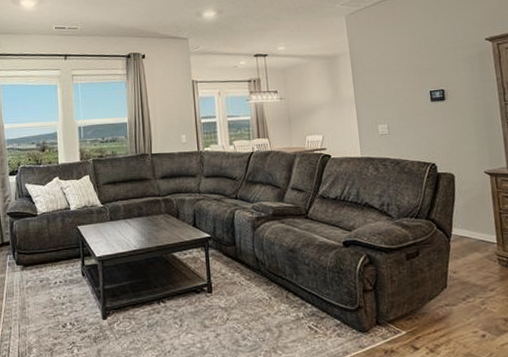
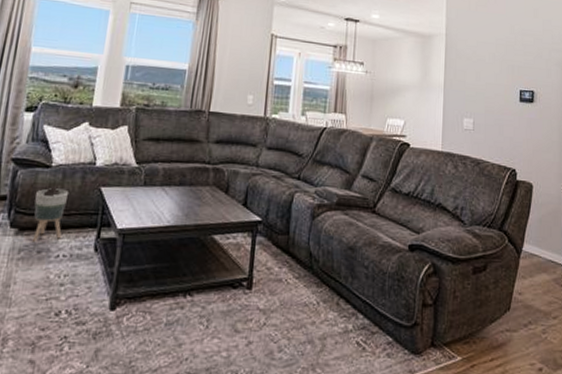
planter: none [30,231,55,275] -> present [32,188,69,243]

